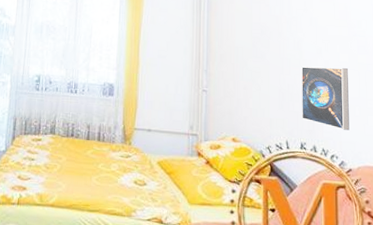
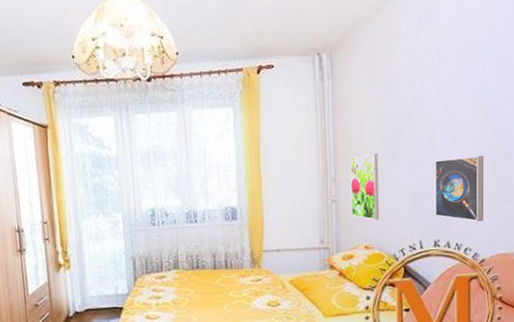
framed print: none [220,52,248,115] -> present [349,154,380,221]

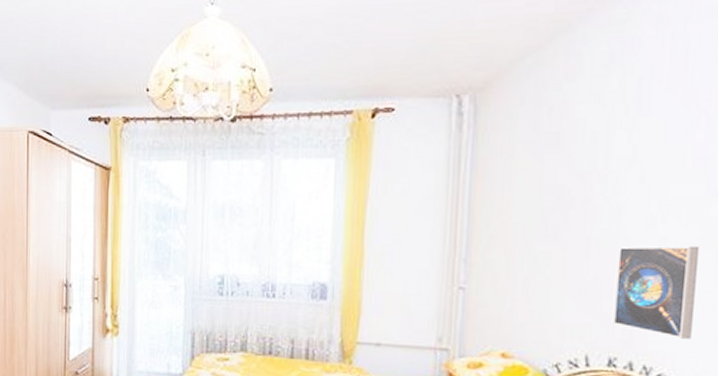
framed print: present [349,154,380,221] -> none [485,231,533,321]

